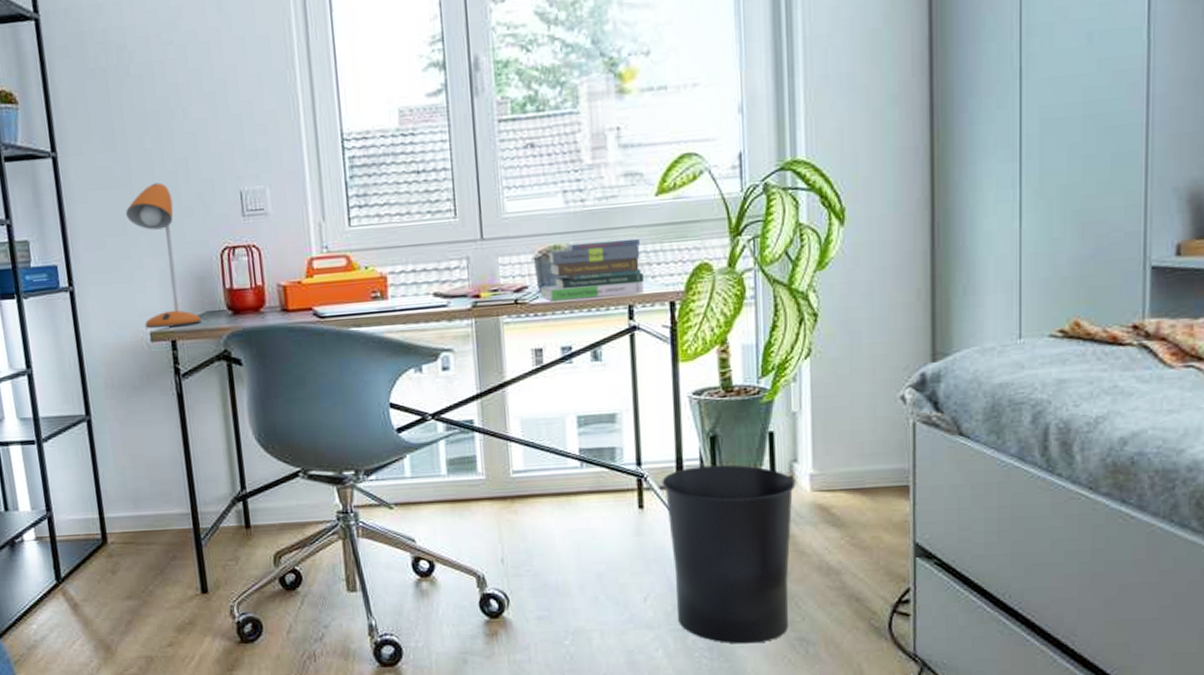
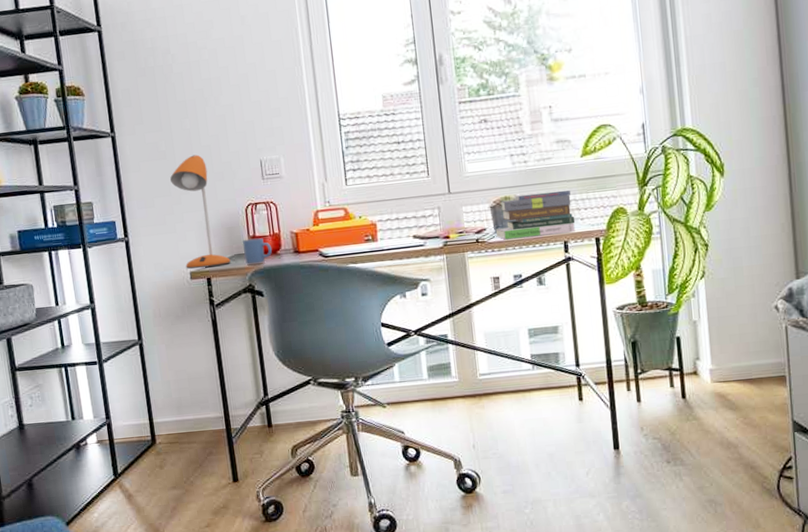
mug: none [215,290,254,326] -> present [242,237,273,266]
waste bin: present [662,464,796,644] -> none [596,363,700,507]

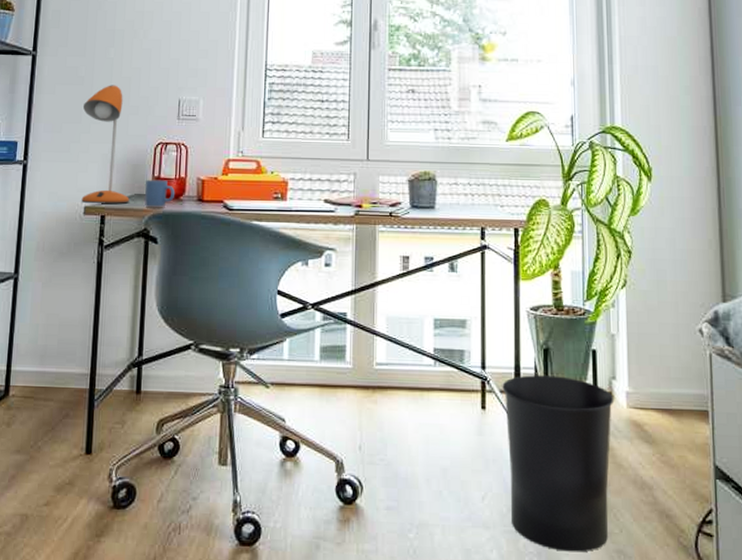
books: present [495,190,576,240] -> none [411,172,495,219]
waste bin: none [596,363,700,507] -> present [502,375,615,552]

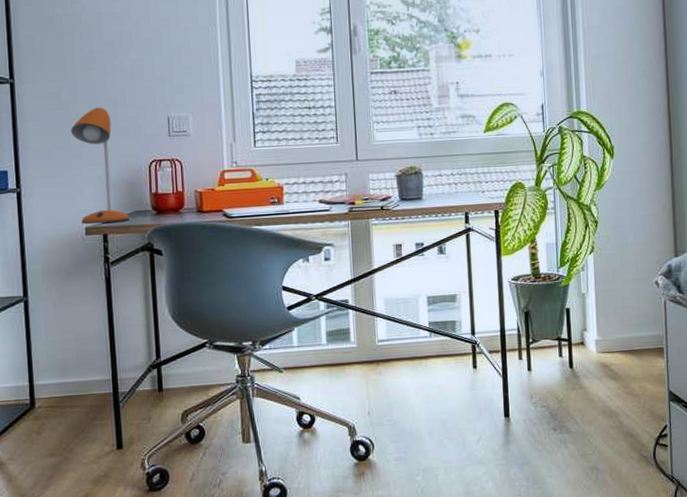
mug: present [144,179,176,208] -> none [143,195,175,223]
waste bin: present [502,375,615,552] -> none [490,333,586,474]

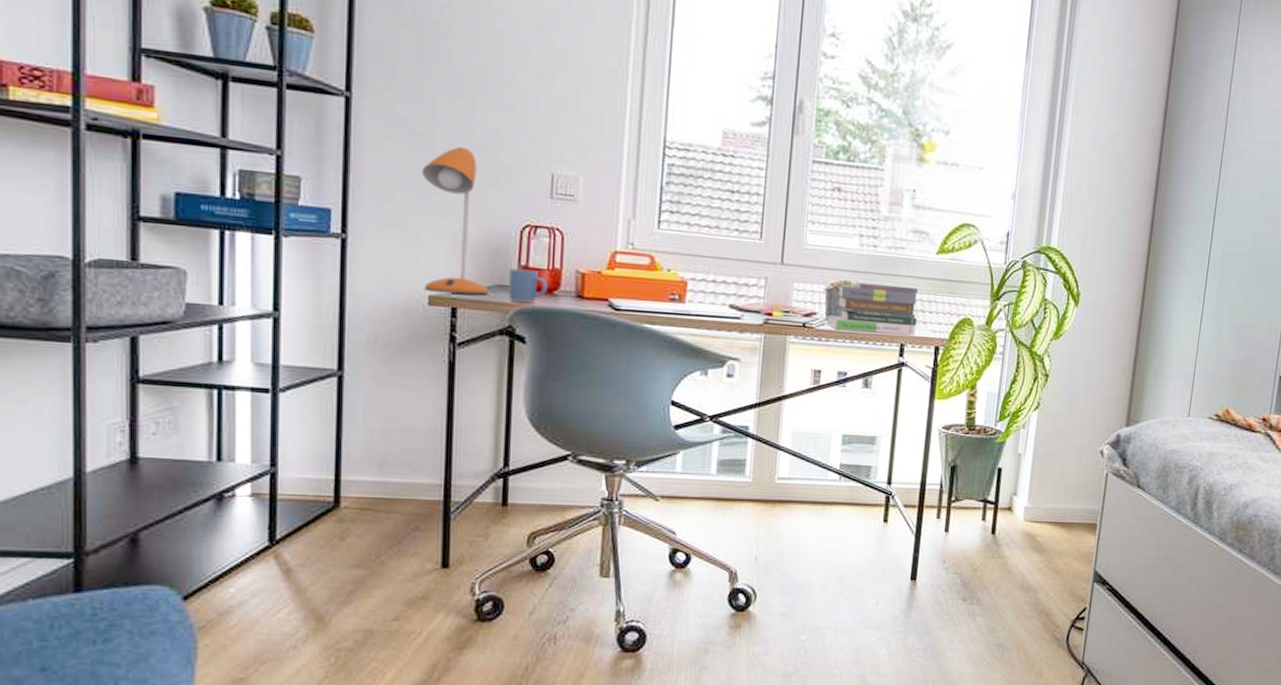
mug: none [143,195,175,223] -> present [508,268,548,303]
books: none [400,163,477,208] -> present [826,282,918,336]

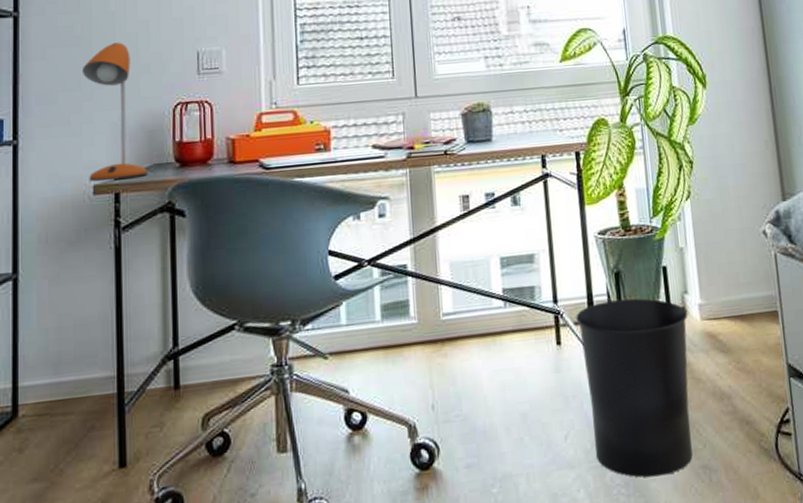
mug: present [508,268,548,303] -> none [164,143,202,178]
books: present [826,282,918,336] -> none [466,97,554,152]
waste bin: none [902,490,1013,647] -> present [576,298,693,478]

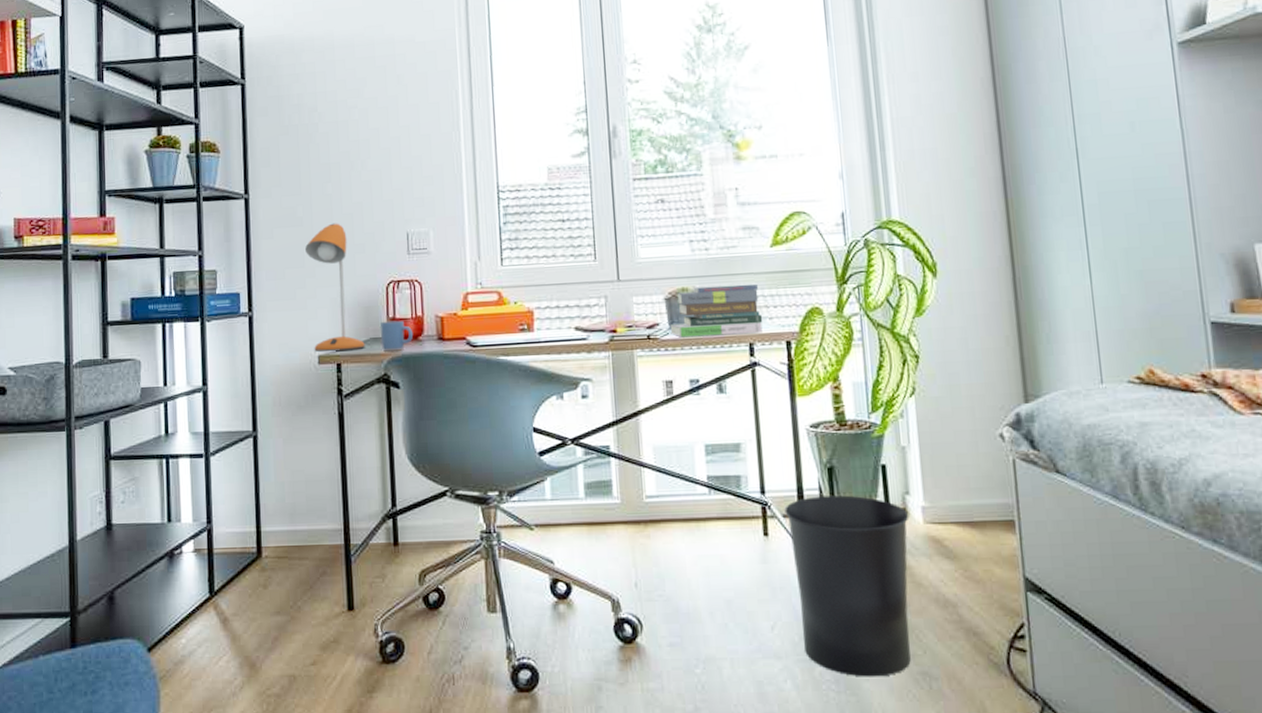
mug: none [164,143,202,178] -> present [379,320,414,352]
books: none [466,97,554,152] -> present [670,283,763,338]

